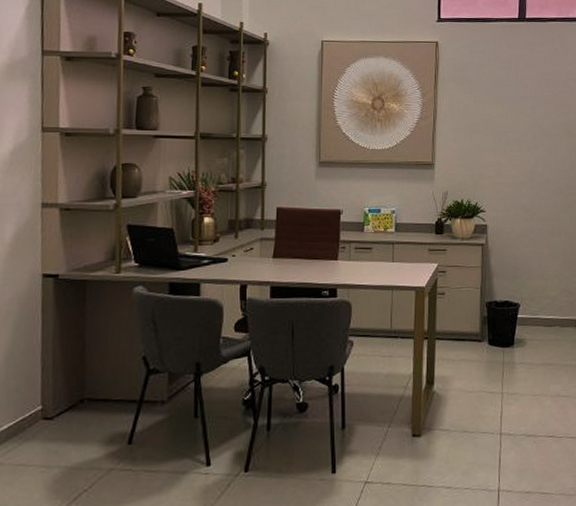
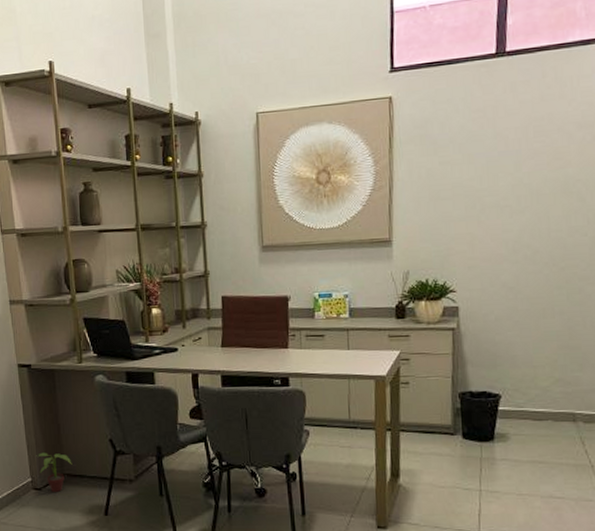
potted plant: none [52,374,96,422] -> present [36,452,72,493]

